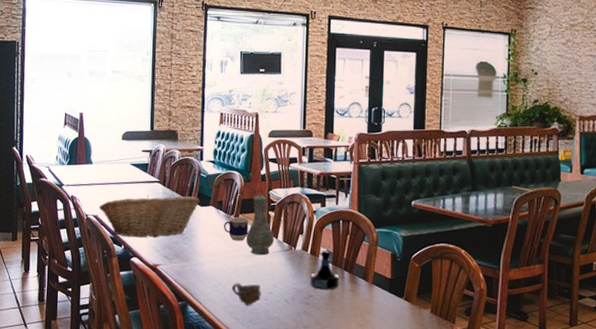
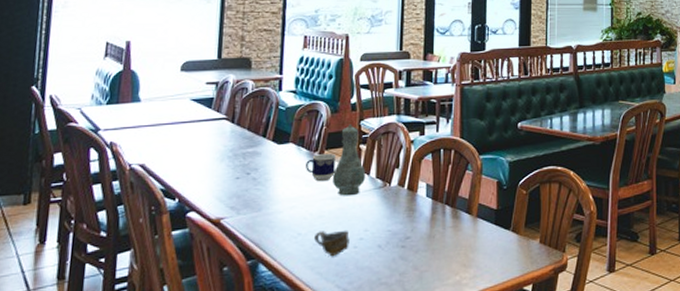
fruit basket: present [99,195,200,238] -> none [146,132,277,188]
tequila bottle: present [310,250,340,290] -> none [407,184,441,229]

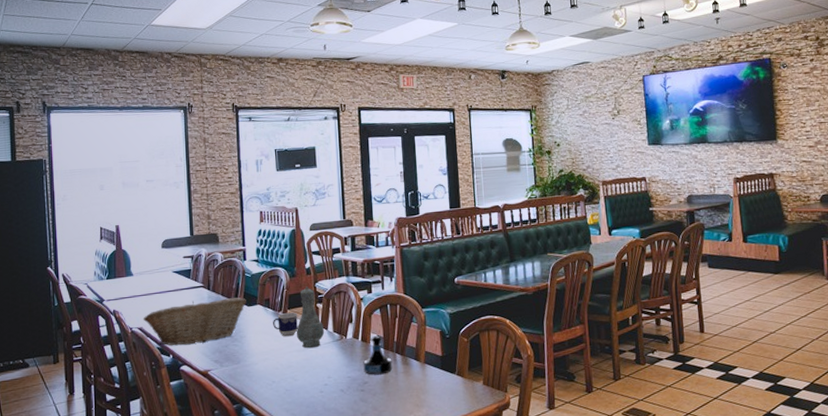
fruit basket: none [146,132,277,188] -> present [143,297,246,346]
cup: present [313,230,350,257] -> none [285,377,316,401]
tequila bottle: none [407,184,441,229] -> present [363,335,393,375]

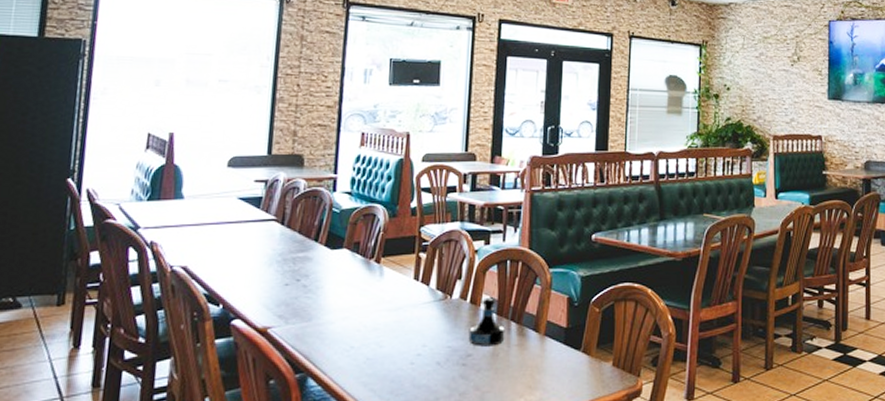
fruit basket: present [143,297,246,346] -> none [189,236,330,293]
cup: present [273,312,298,337] -> none [360,260,393,292]
vase: present [296,286,325,349] -> none [388,230,426,308]

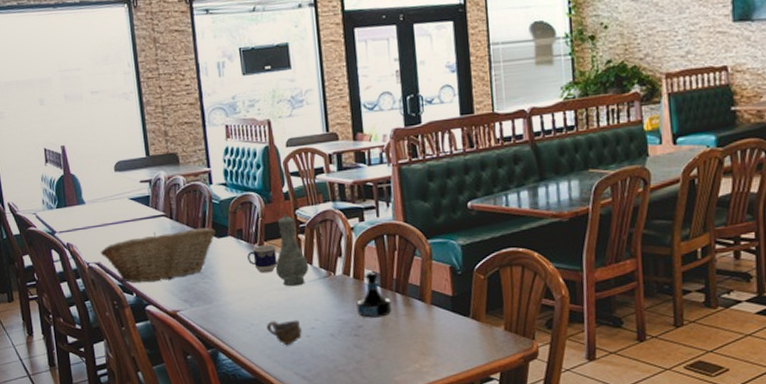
fruit basket: none [189,236,330,293] -> present [100,227,216,284]
cup: none [360,260,393,292] -> present [247,244,277,274]
cup: none [367,344,406,373] -> present [266,319,302,346]
vase: none [388,230,426,308] -> present [275,213,309,287]

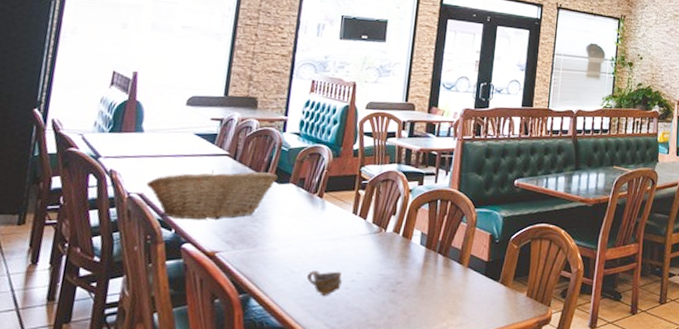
cup: present [247,244,277,274] -> none [304,195,335,223]
vase: present [275,213,309,287] -> none [328,169,363,239]
tequila bottle: present [356,271,392,318] -> none [399,232,433,276]

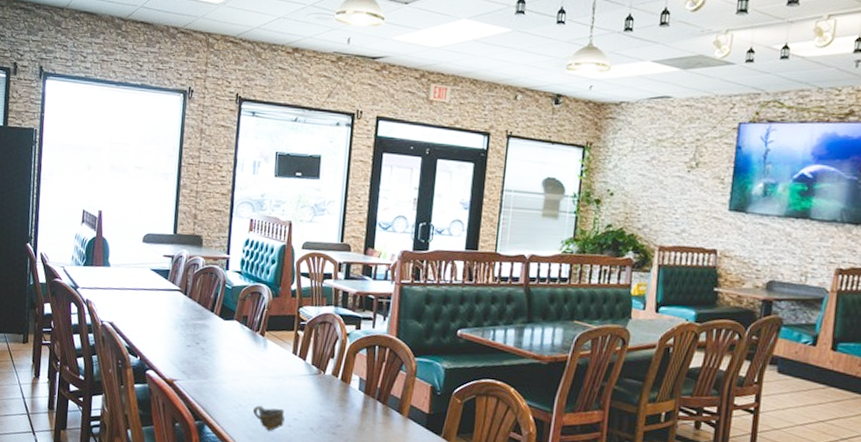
fruit basket: present [146,170,278,220] -> none [115,304,223,350]

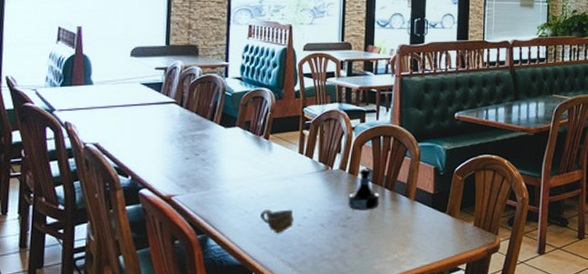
tequila bottle: none [338,377,372,421] -> present [348,168,380,210]

